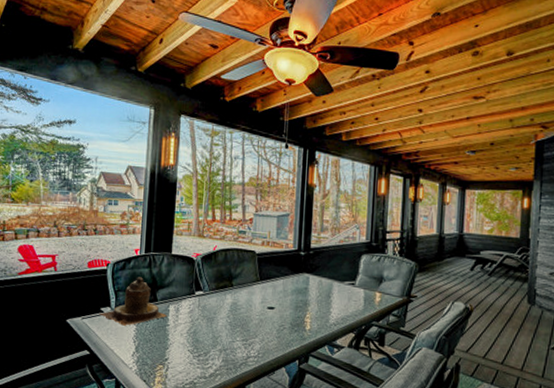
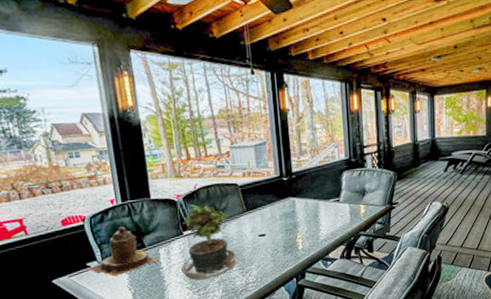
potted plant: none [186,265,244,345] -> present [180,204,237,280]

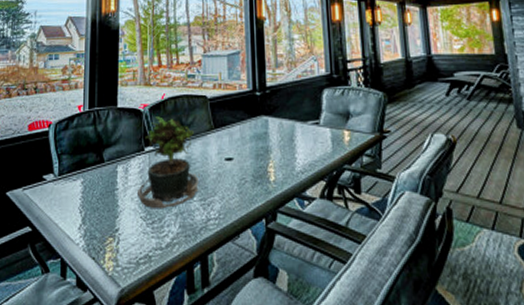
teapot: present [86,226,160,277] -> none [41,136,116,194]

